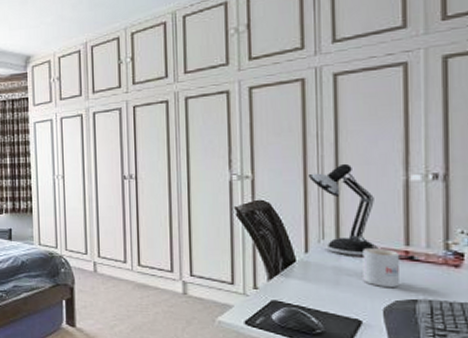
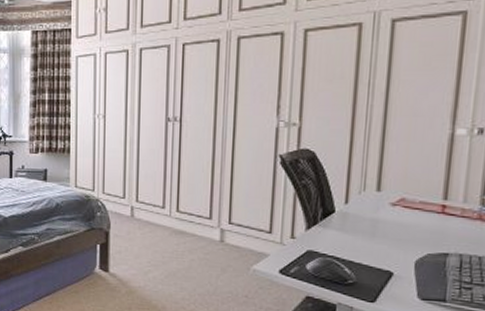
desk lamp: present [309,163,421,260] -> none [356,114,457,214]
mug: present [363,249,400,288] -> none [399,202,438,242]

